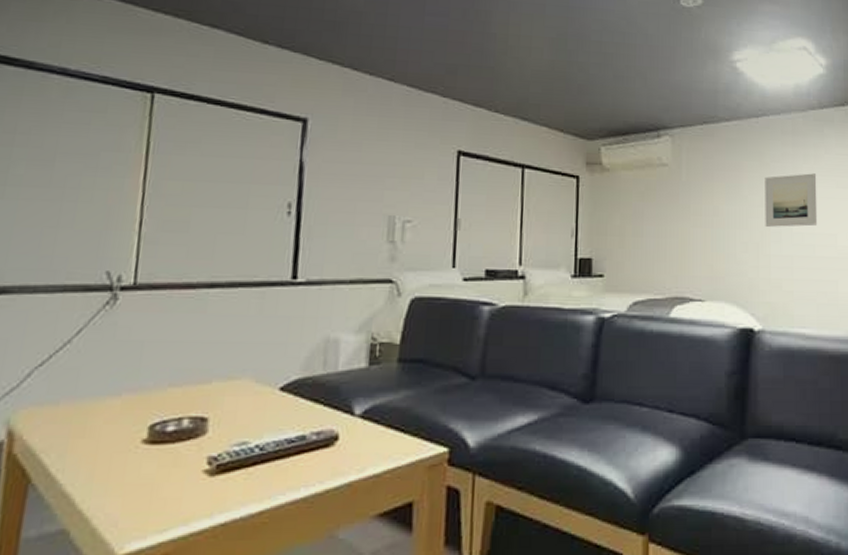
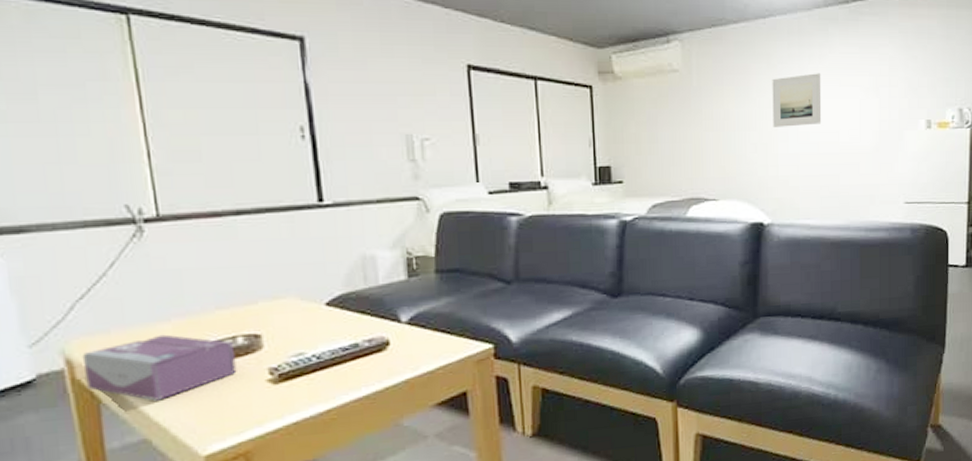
tissue box: none [20,410,178,485] -> present [81,334,237,401]

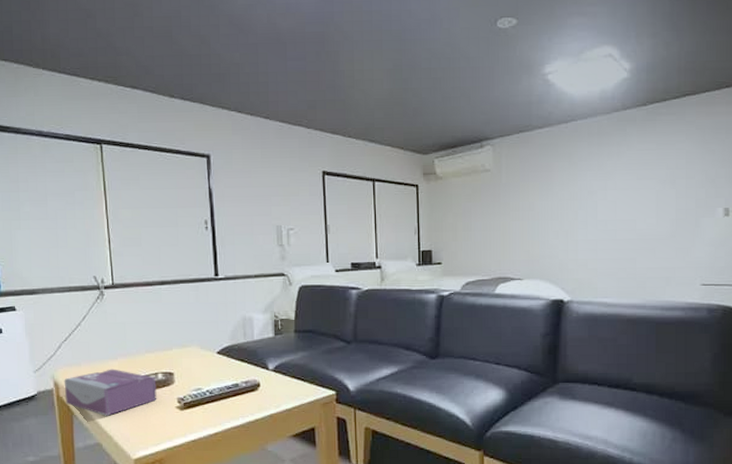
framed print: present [772,73,822,127] -> none [573,168,619,217]

